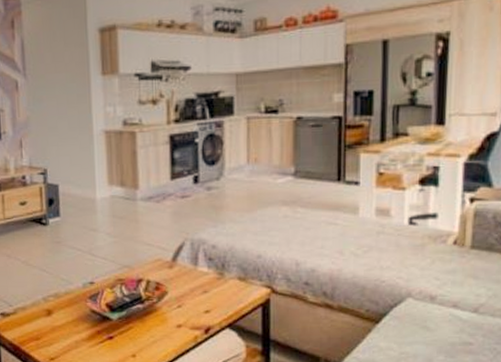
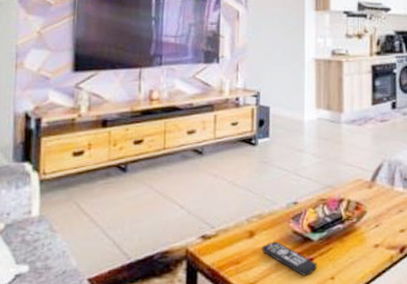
remote control: none [60,319,118,353] -> present [261,241,318,276]

